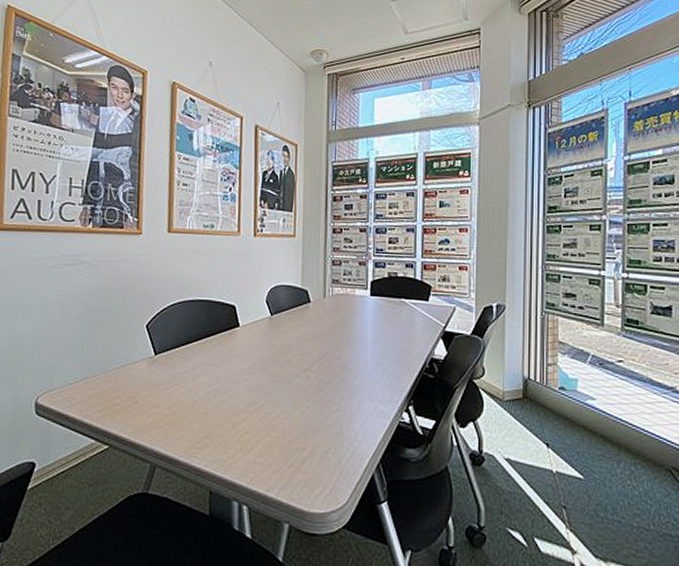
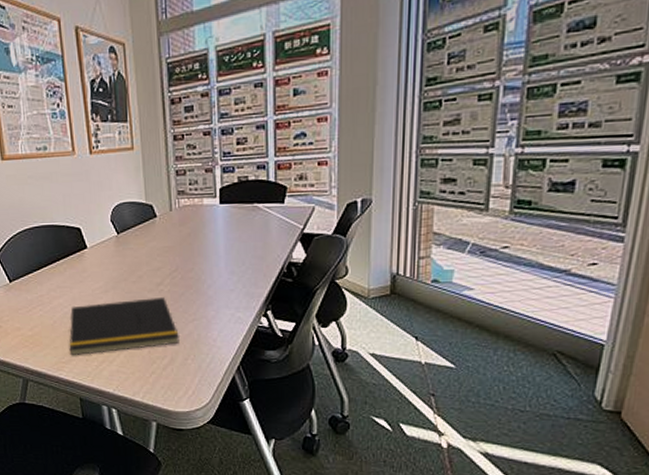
notepad: none [206,383,321,441] -> present [69,296,179,356]

